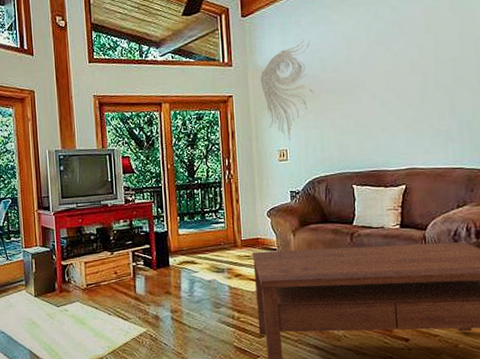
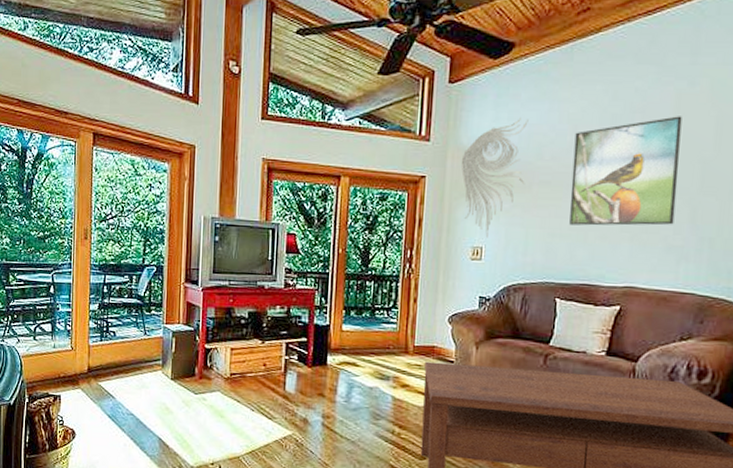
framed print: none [349,25,438,123] -> present [569,116,682,226]

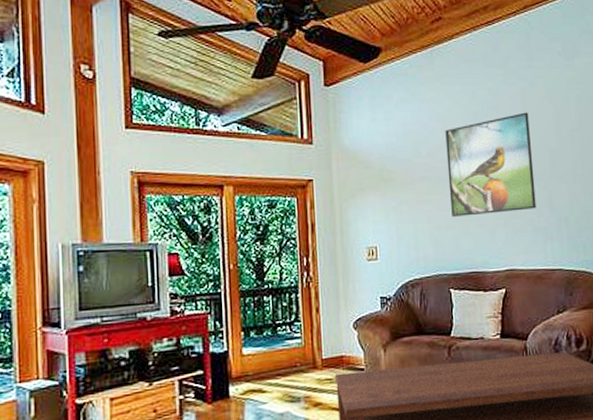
wall sculpture: present [461,117,529,238] -> none [347,117,408,237]

